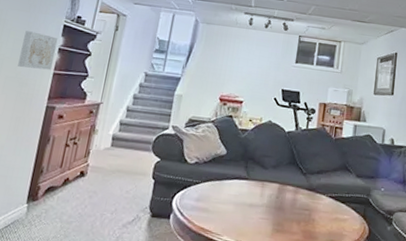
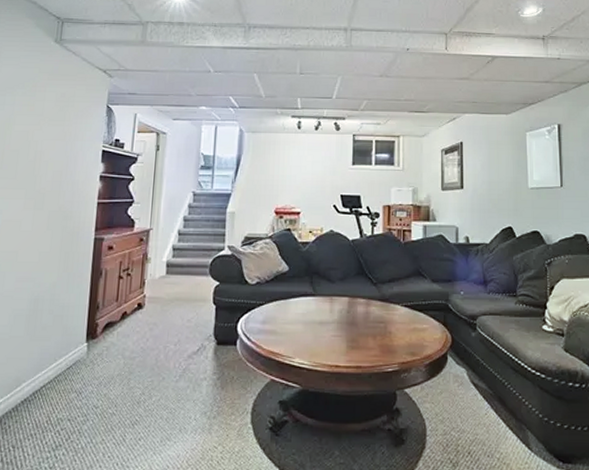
wall art: present [18,31,58,70] -> none [60,161,98,200]

